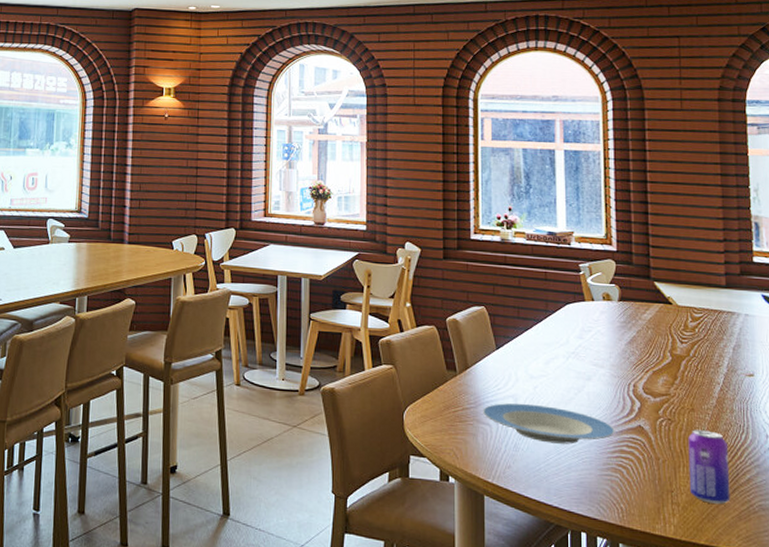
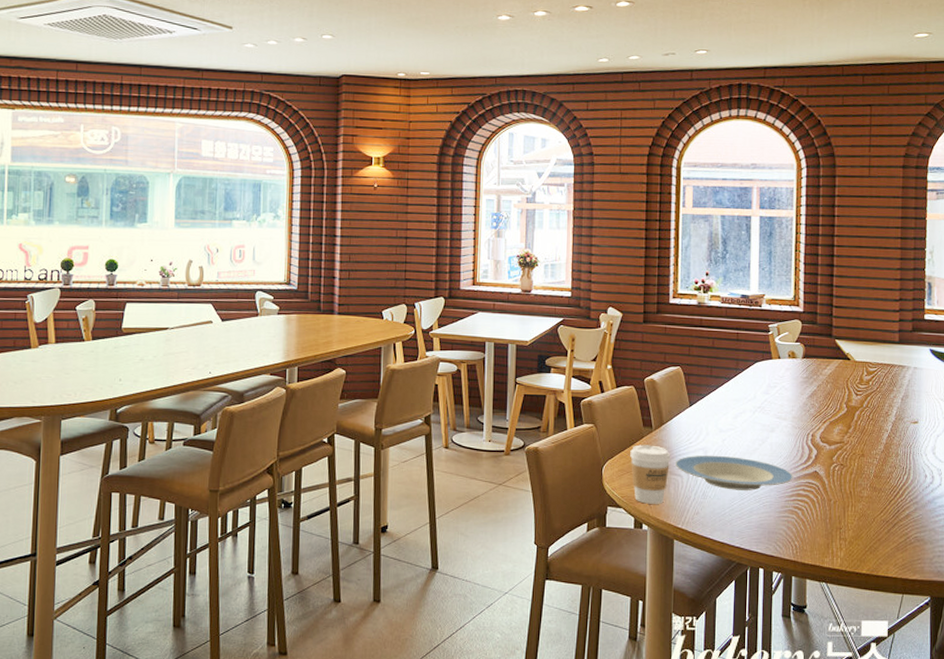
coffee cup: none [433,389,478,455] -> present [630,445,671,504]
beverage can: present [688,430,731,504] -> none [856,473,892,537]

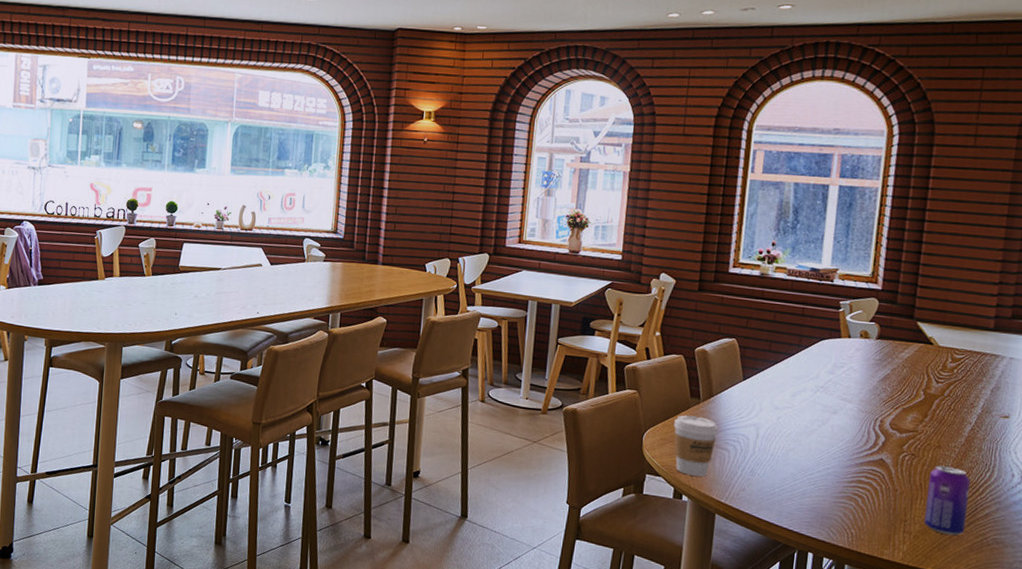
plate: present [675,455,793,491] -> none [723,431,855,473]
beverage can: none [856,473,892,537] -> present [923,465,971,536]

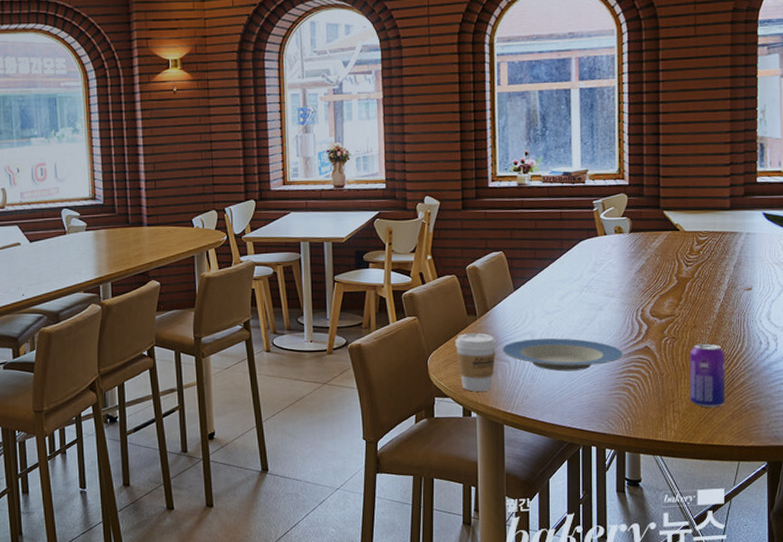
plate: none [723,431,855,473] -> present [502,338,624,372]

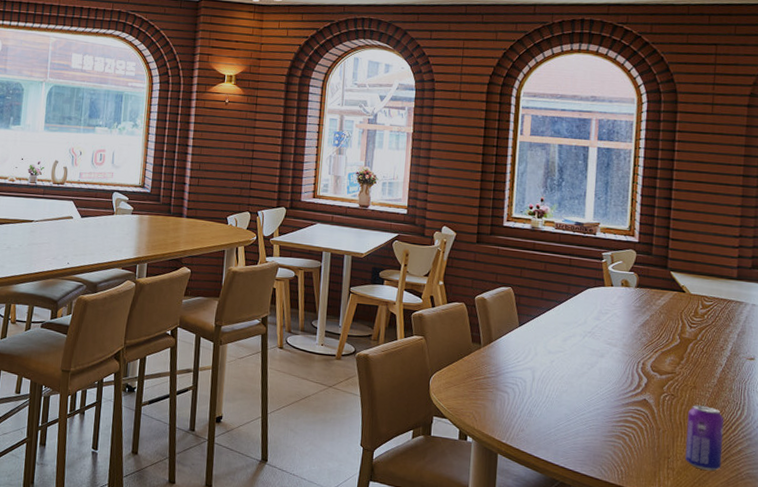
coffee cup: present [455,333,497,392] -> none [458,359,499,418]
plate: present [502,338,624,372] -> none [502,374,622,413]

